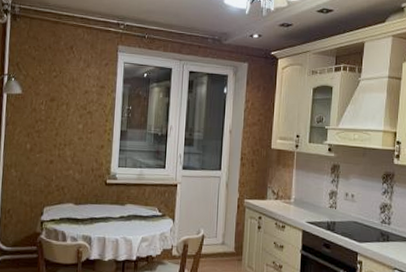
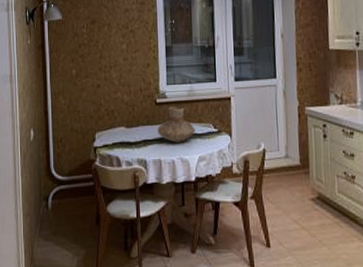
vase: none [105,188,141,223] -> present [158,107,195,143]

